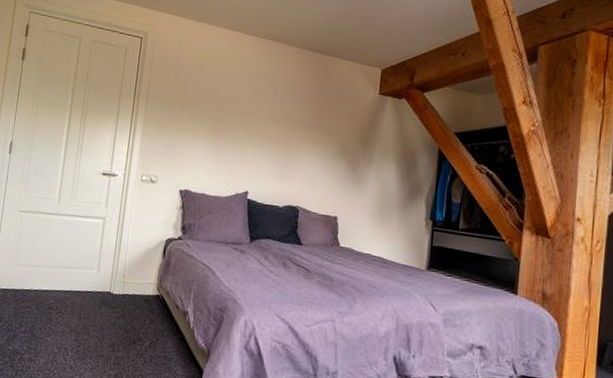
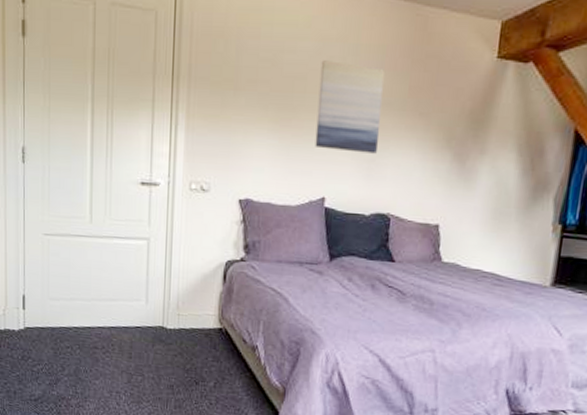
wall art: none [241,89,296,160] -> present [315,60,385,154]

